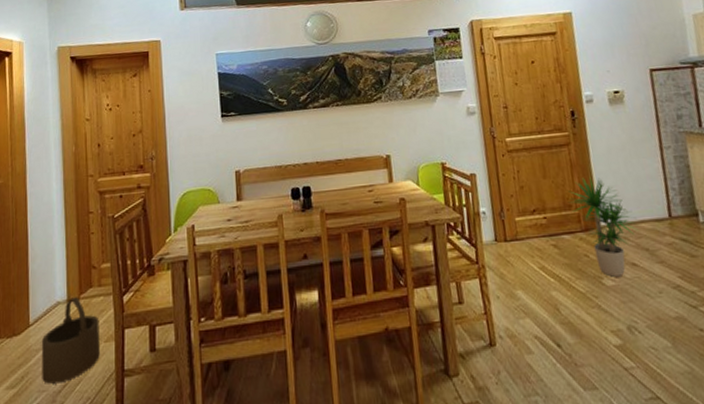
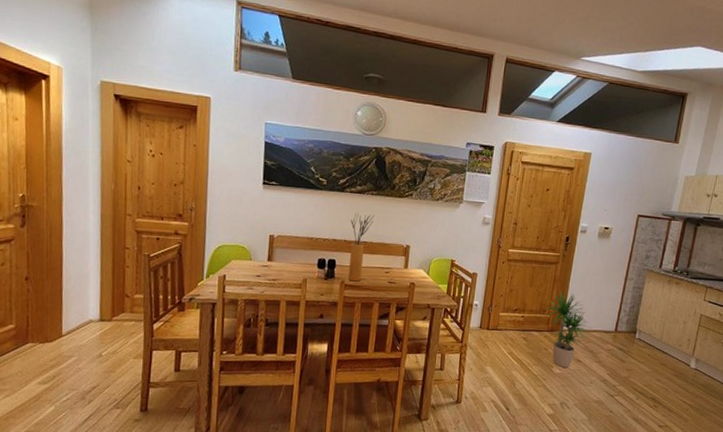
wooden bucket: present [41,297,100,384] -> none [73,318,130,385]
vase: none [319,127,345,209] -> present [348,213,374,282]

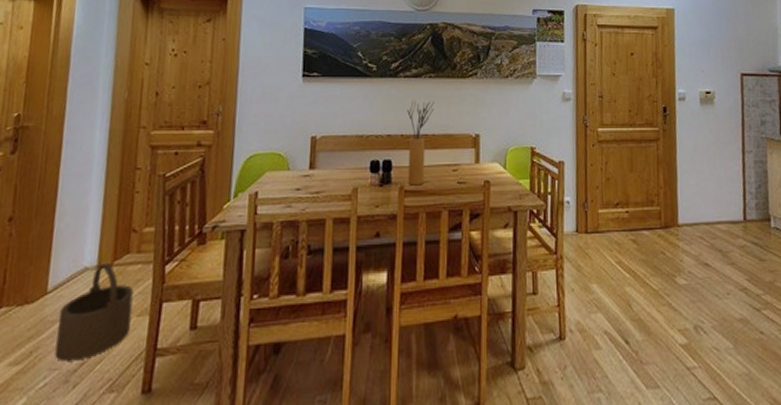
wooden bucket: none [73,318,130,385] -> present [55,263,134,361]
potted plant: present [544,291,591,368] -> none [652,174,715,276]

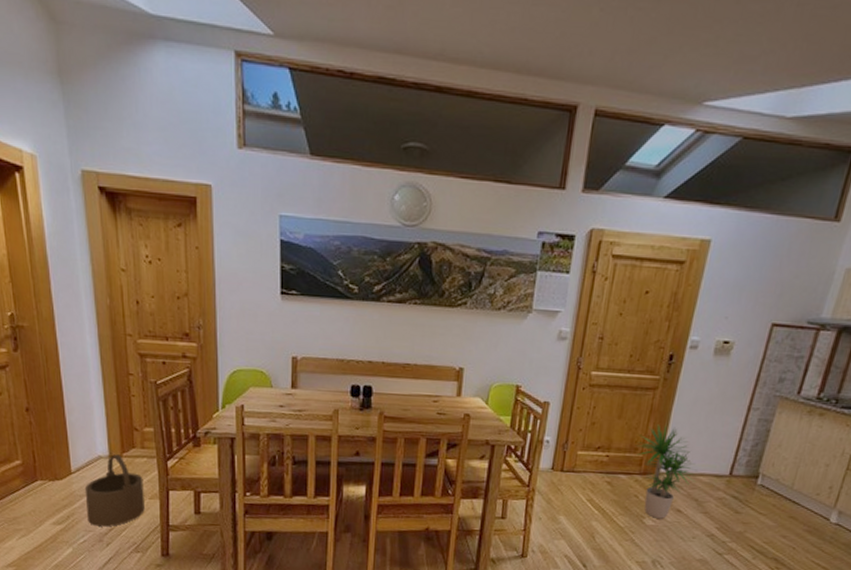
vase: present [407,101,435,186] -> none [387,328,419,413]
potted plant: none [652,174,715,276] -> present [636,424,696,519]

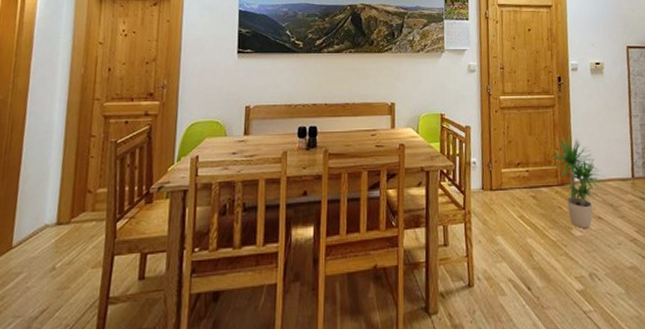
wooden bucket: present [84,454,145,527] -> none [18,221,89,309]

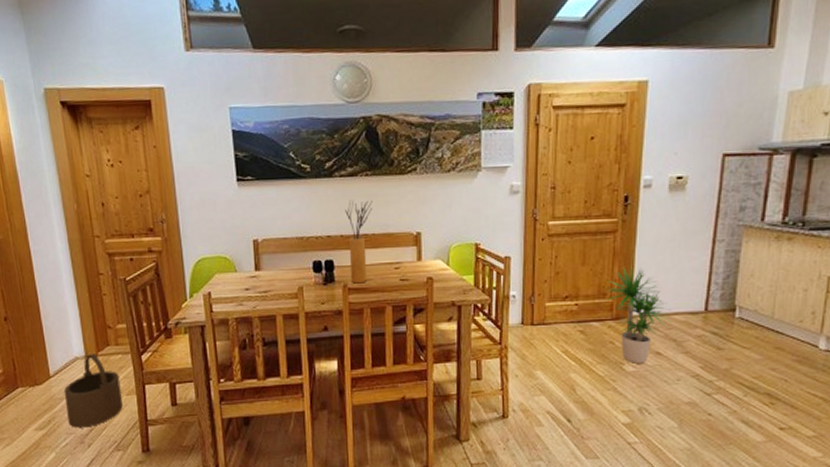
wooden bucket: none [18,221,89,309] -> present [63,354,123,428]
vase: none [330,73,354,149] -> present [345,200,373,284]

